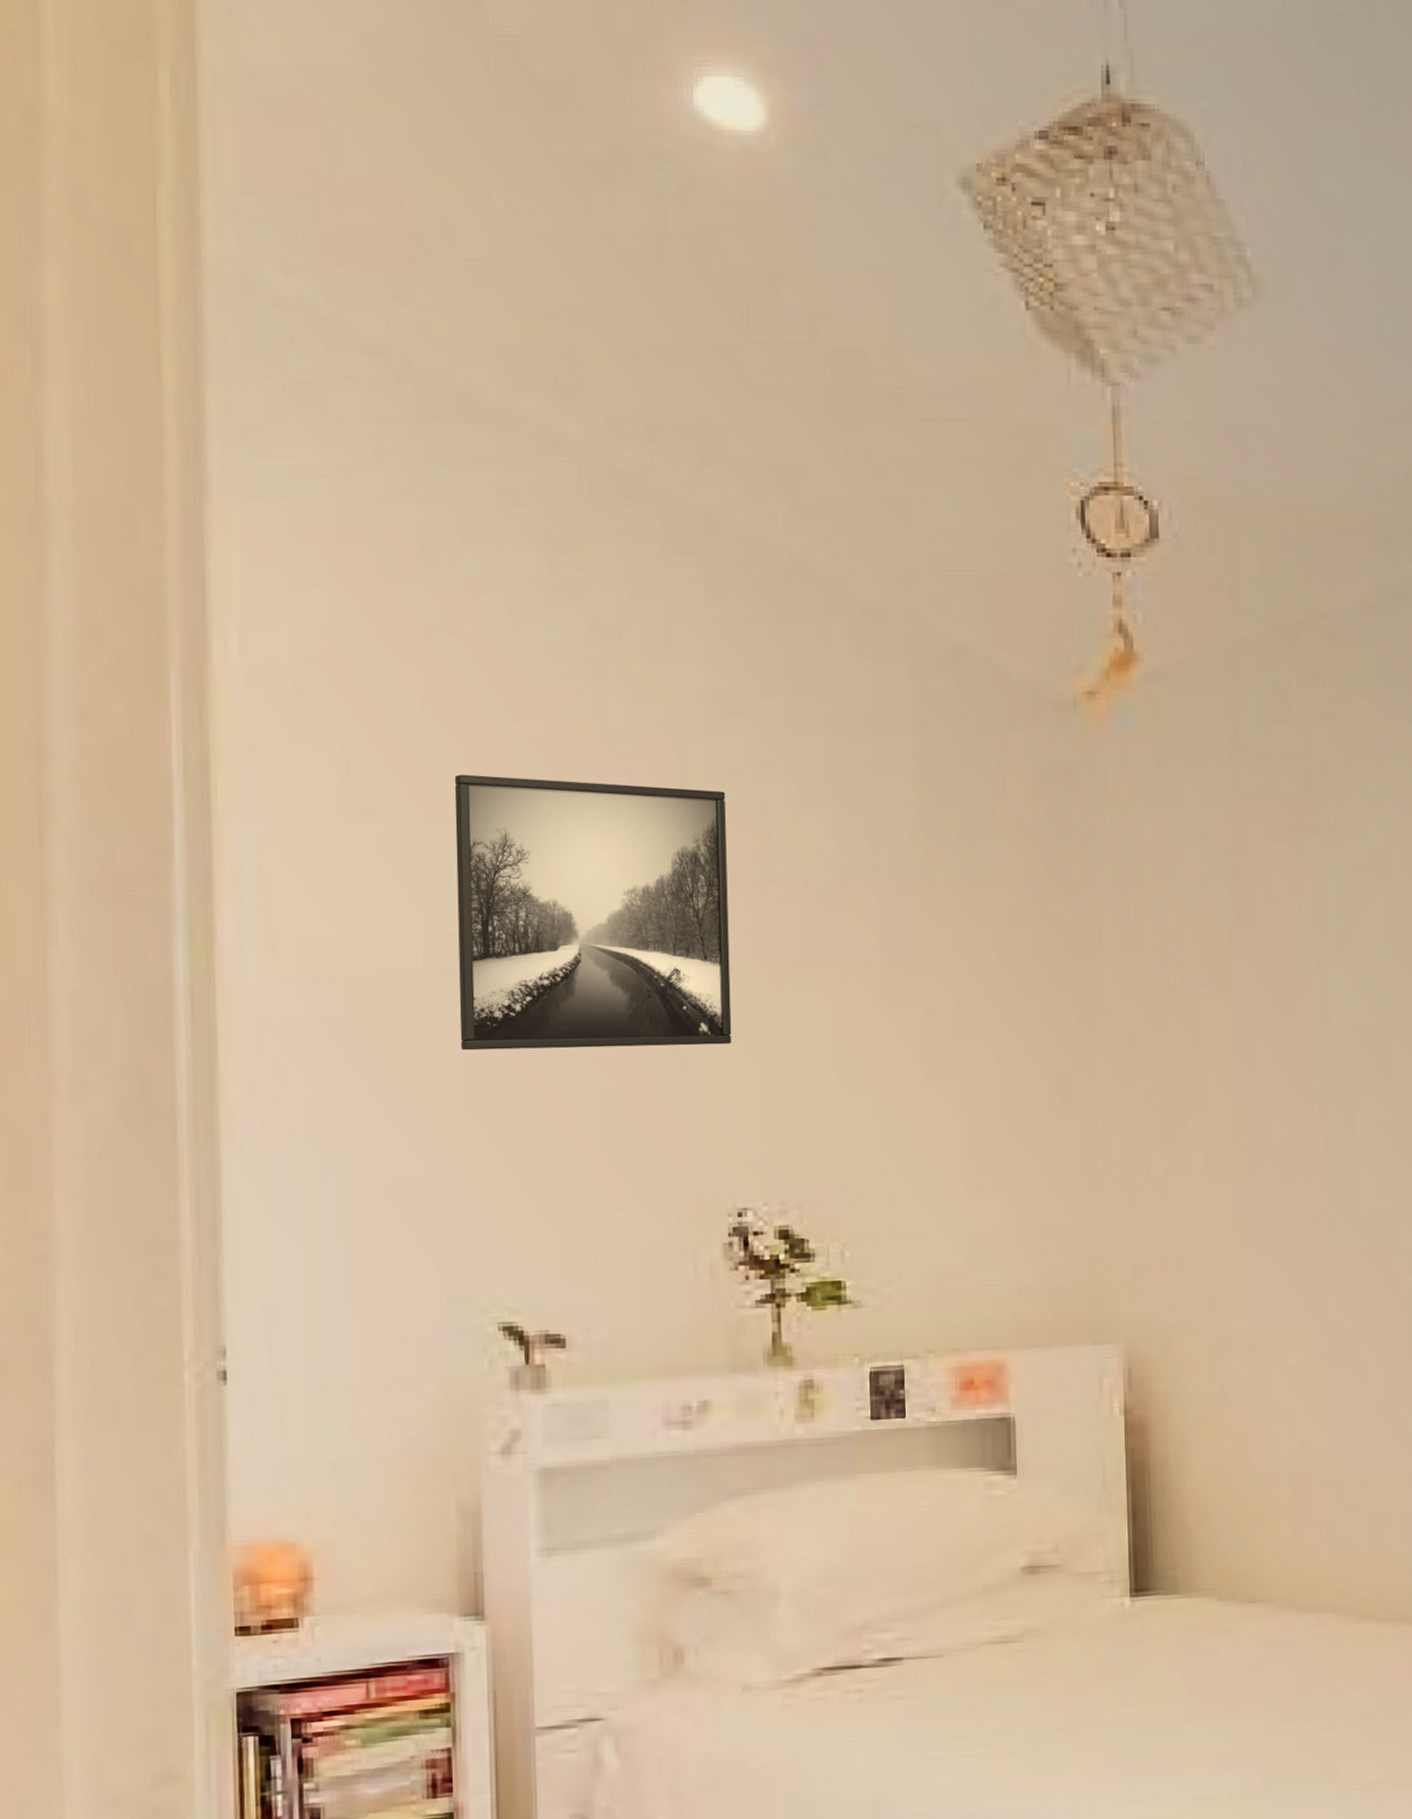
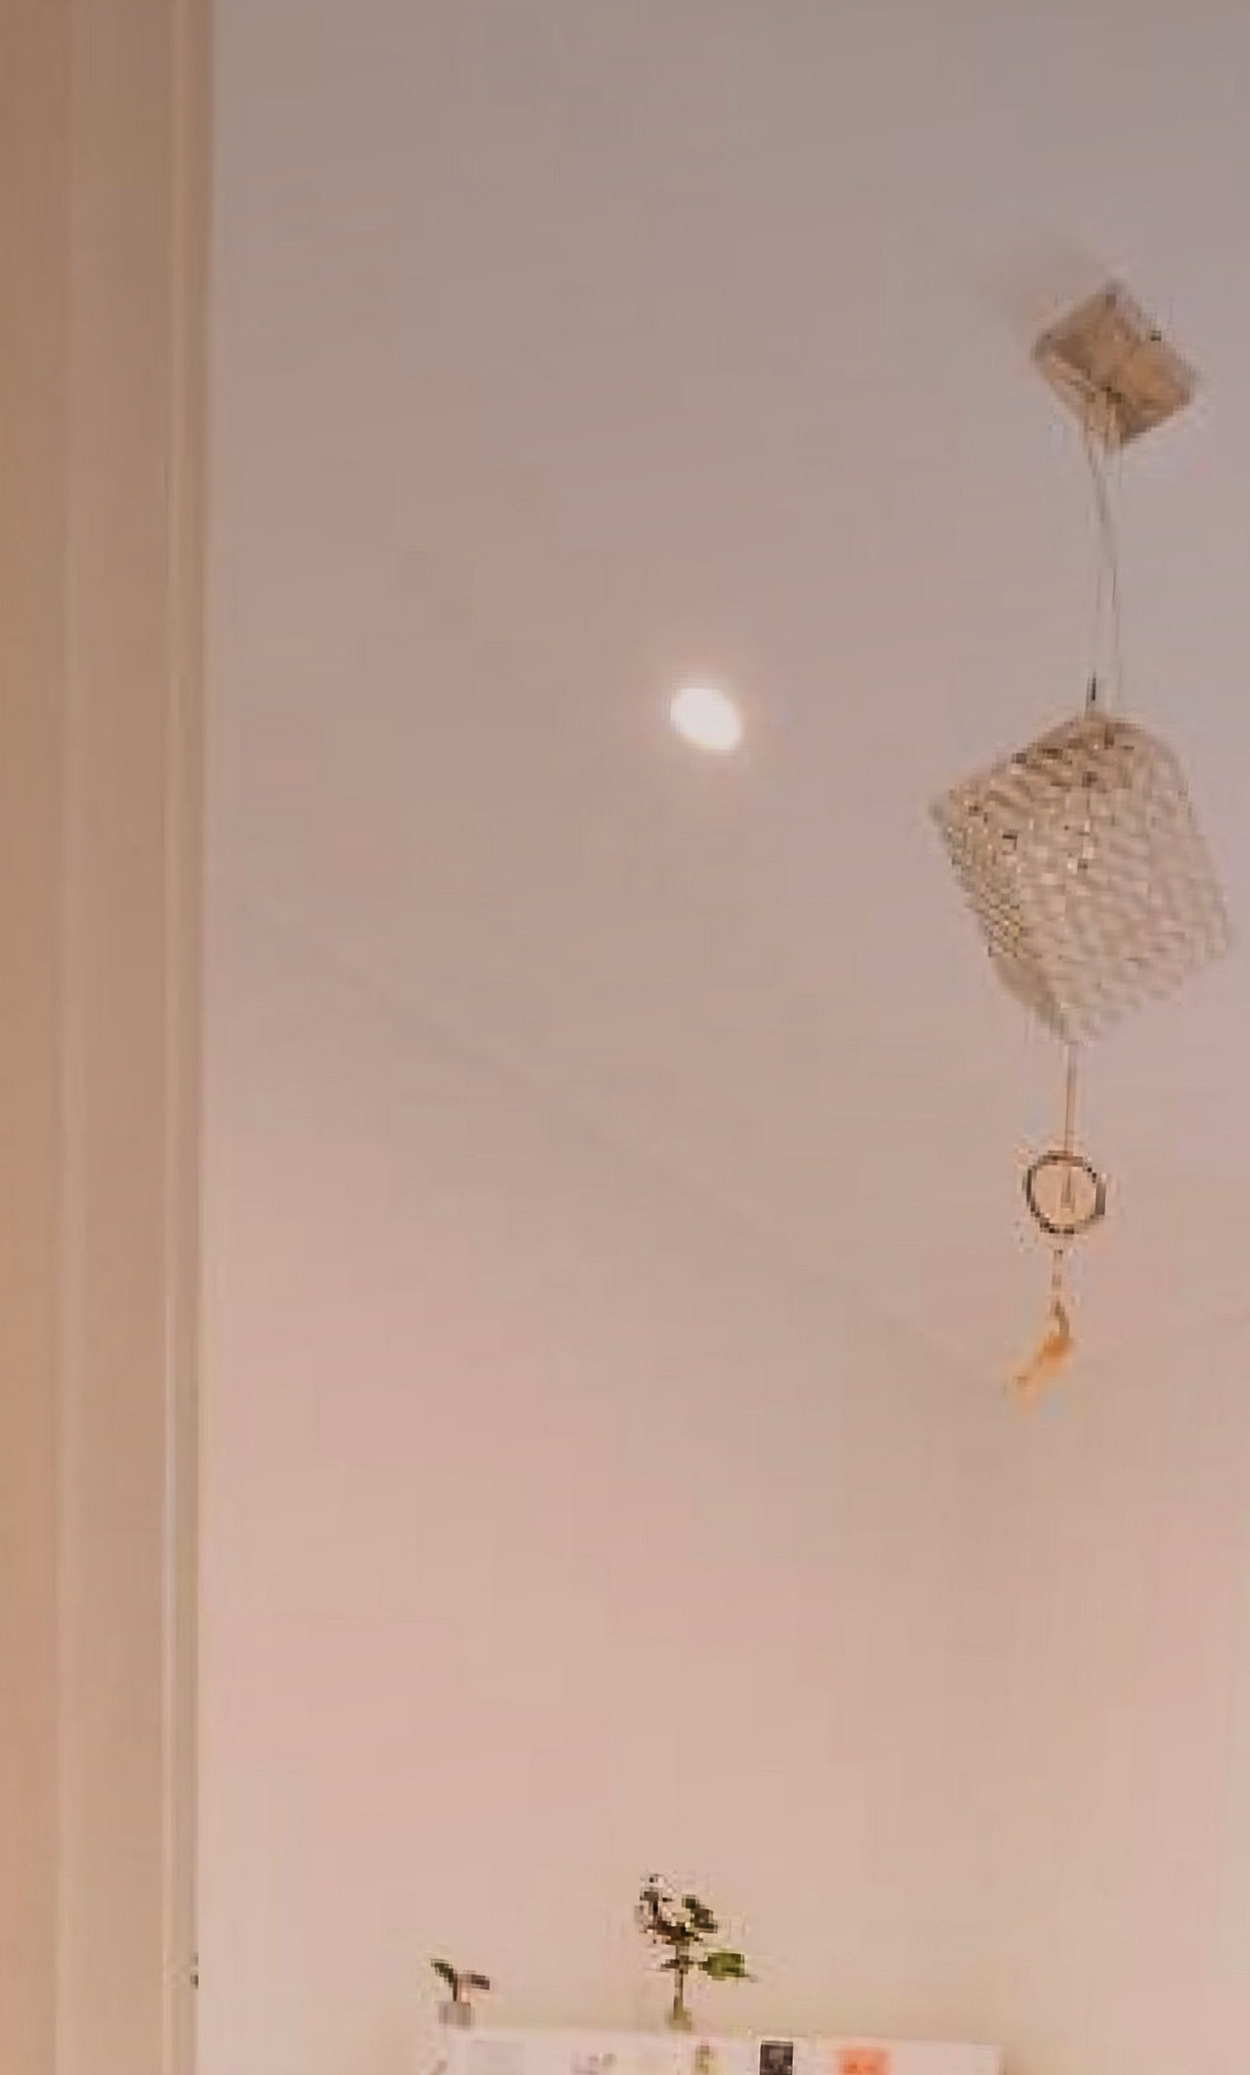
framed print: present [454,774,732,1051] -> none [409,1423,662,1712]

